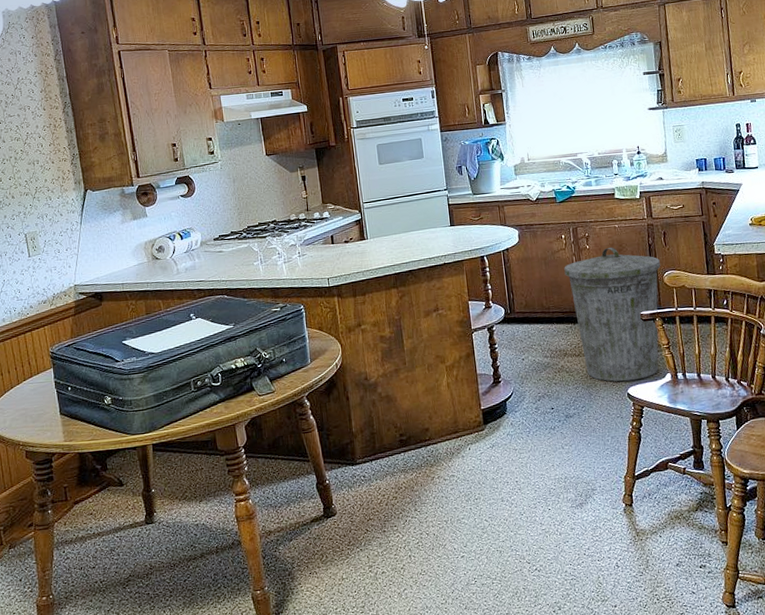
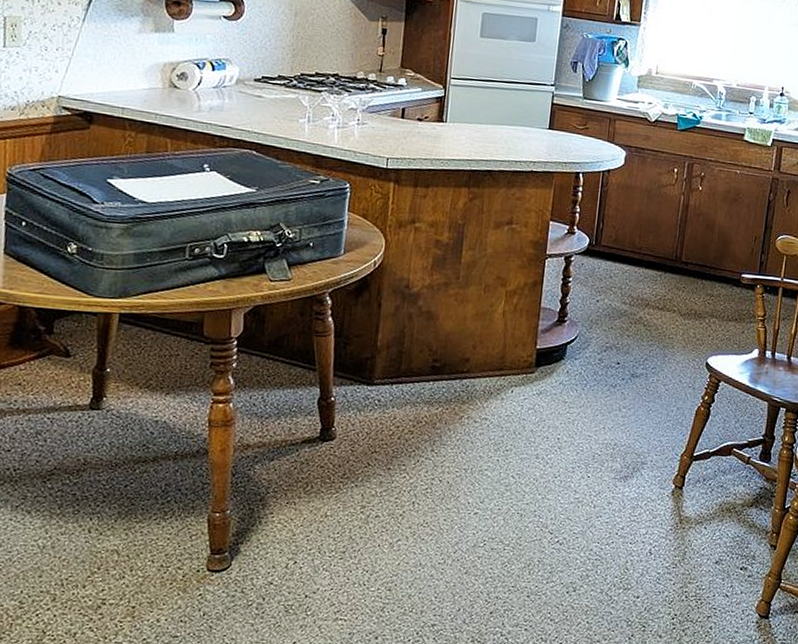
trash can: present [564,247,660,382] -> none [666,194,776,350]

